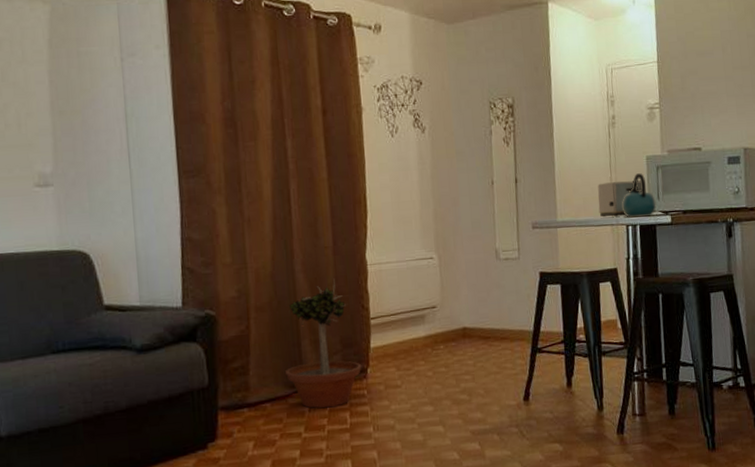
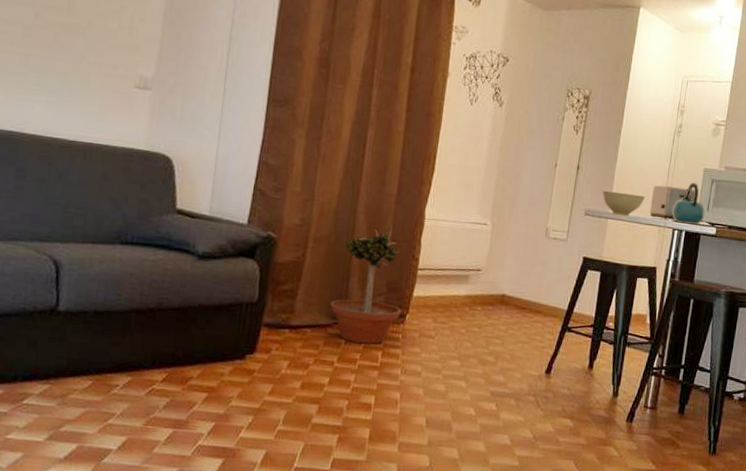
bowl: none [545,197,592,222] -> present [602,190,646,217]

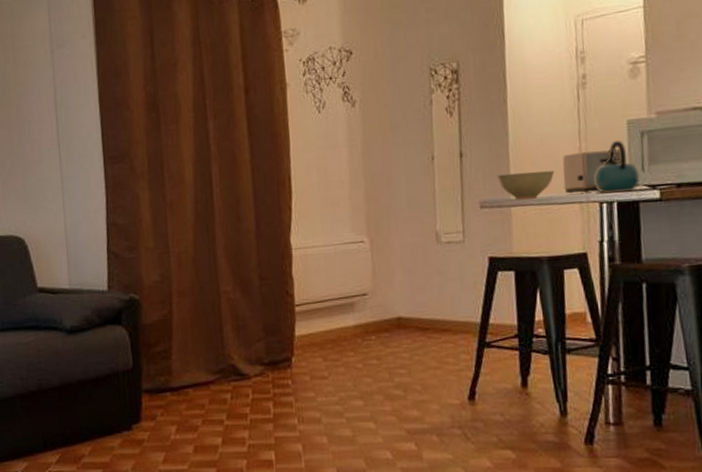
potted tree: present [329,225,402,345] -> none [206,263,286,397]

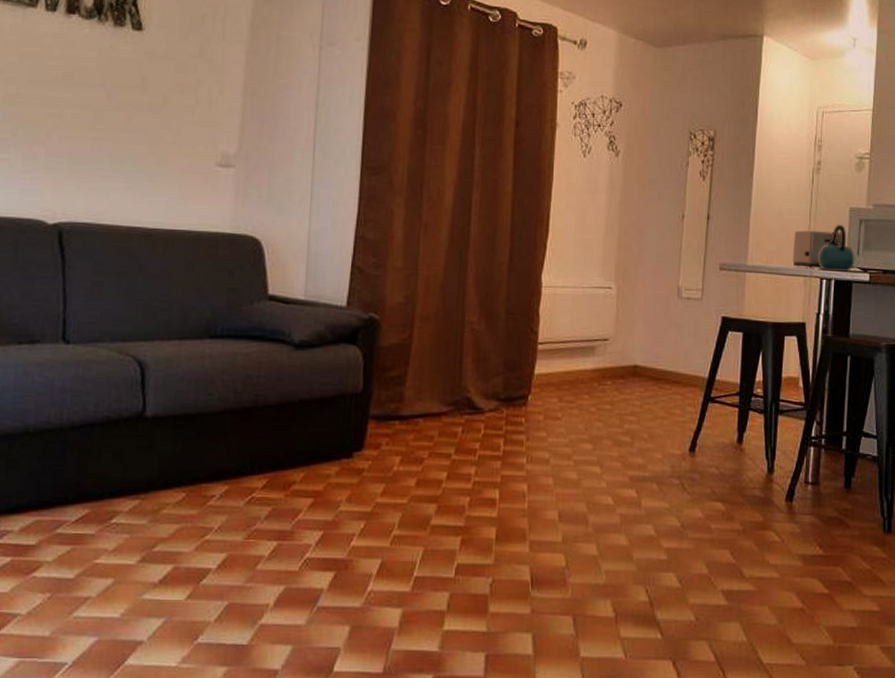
bowl: present [496,170,555,200] -> none [737,240,787,268]

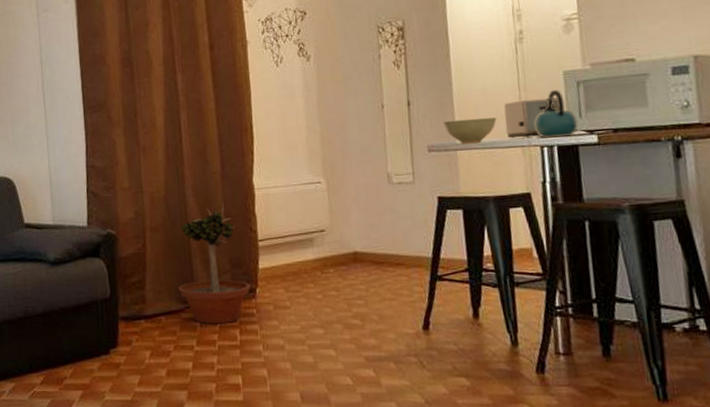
potted tree: none [442,296,523,432] -> present [177,202,251,324]
bowl: none [737,240,787,268] -> present [442,117,497,144]

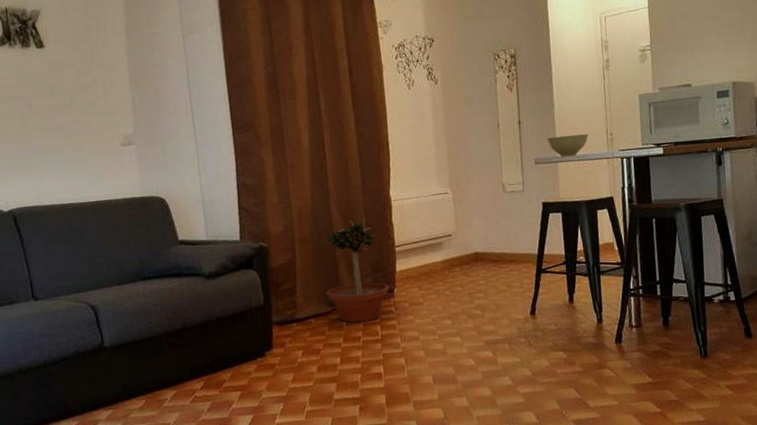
toaster: present [504,98,560,139] -> none [594,117,636,152]
kettle: present [534,90,578,138] -> none [617,110,649,151]

